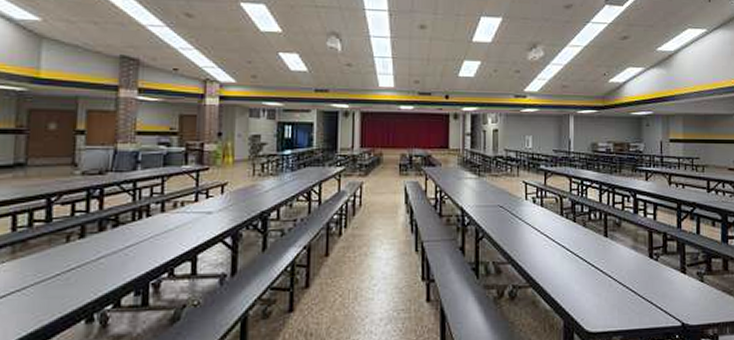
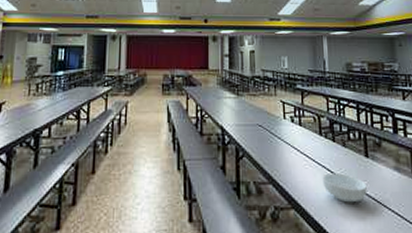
cereal bowl: none [561,252,604,281] -> present [322,173,367,203]

